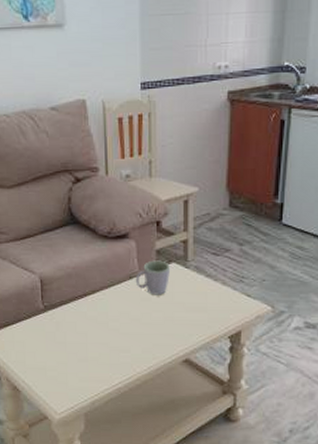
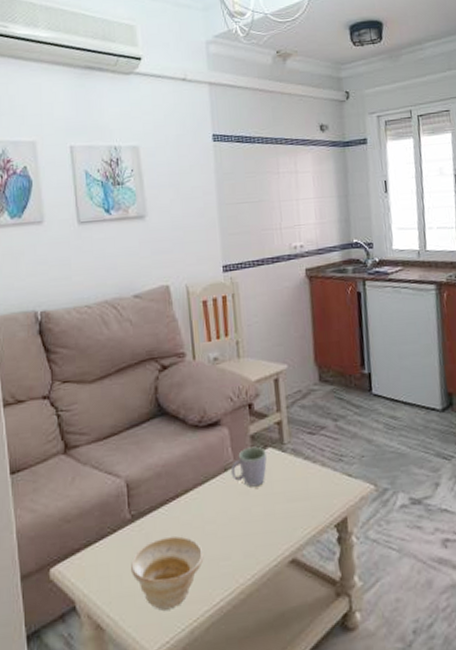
bowl: none [43,328,106,384] -> present [131,536,204,611]

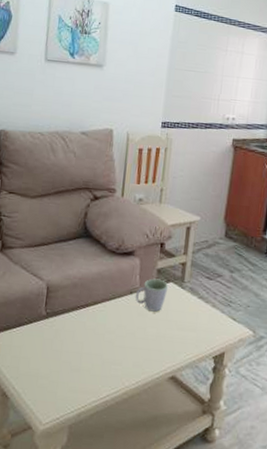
bowl: present [131,536,204,611] -> none [38,336,101,394]

